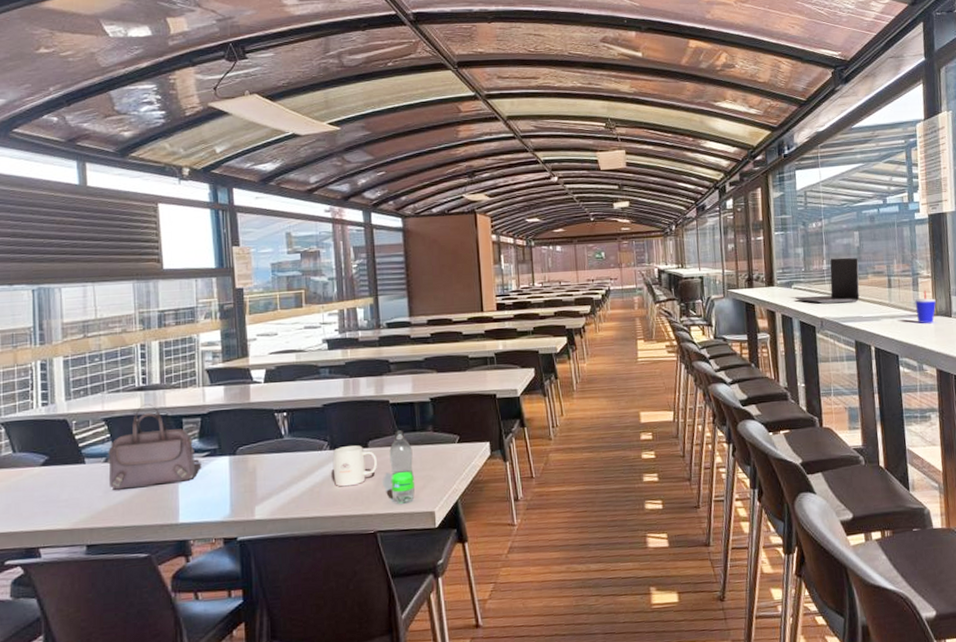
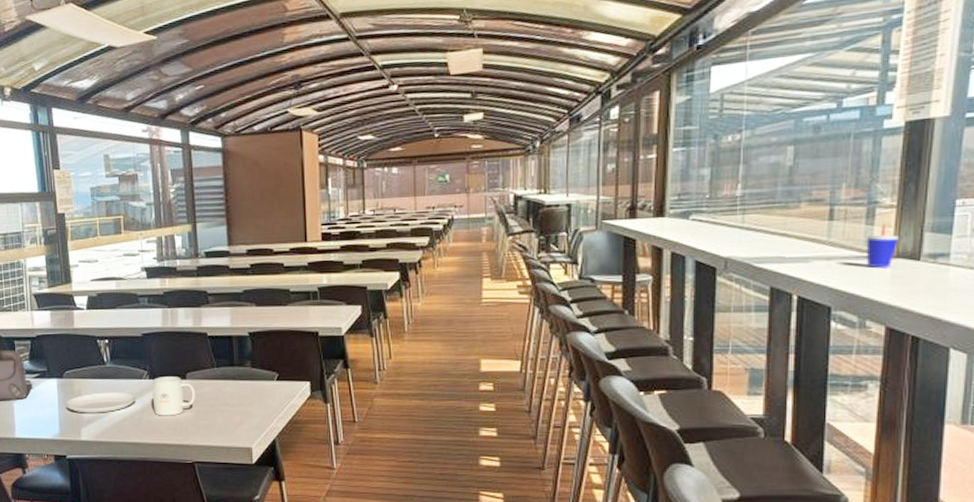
plate: none [237,465,316,491] -> present [65,392,136,413]
bottle: present [389,430,416,504] -> none [207,364,233,437]
laptop computer: present [795,257,860,304] -> none [692,180,788,241]

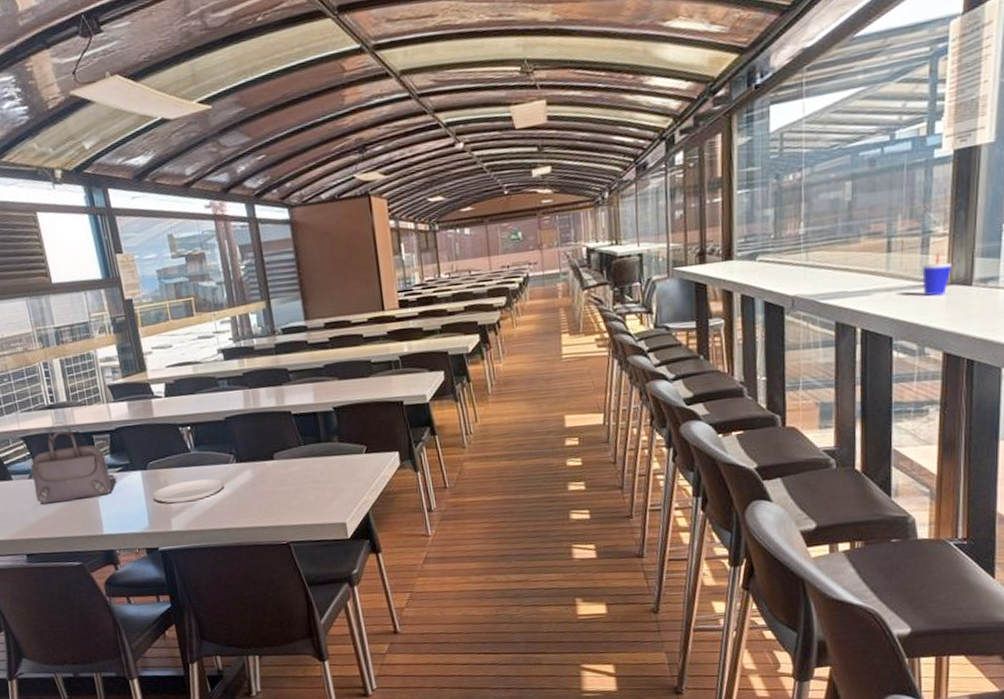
mug: present [152,376,196,416] -> none [239,458,286,499]

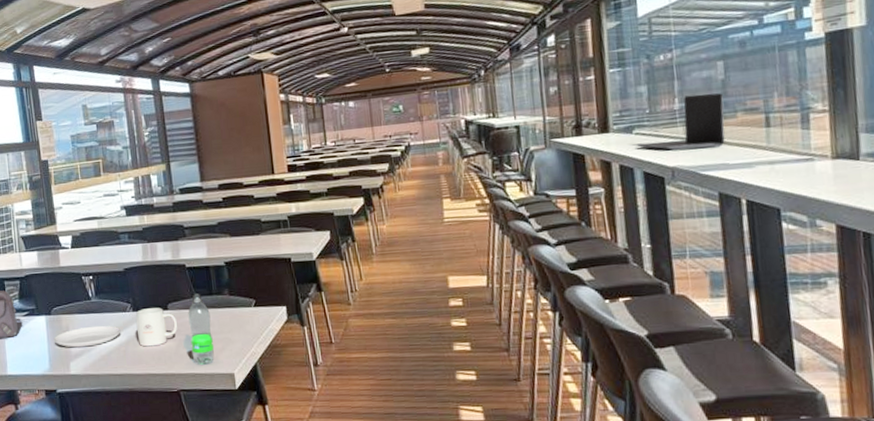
mug: none [239,458,286,499] -> present [135,307,178,347]
bottle: none [295,441,325,516] -> present [188,293,215,365]
laptop computer: none [760,216,848,279] -> present [637,93,725,151]
beverage cup: present [922,253,952,296] -> none [804,128,836,169]

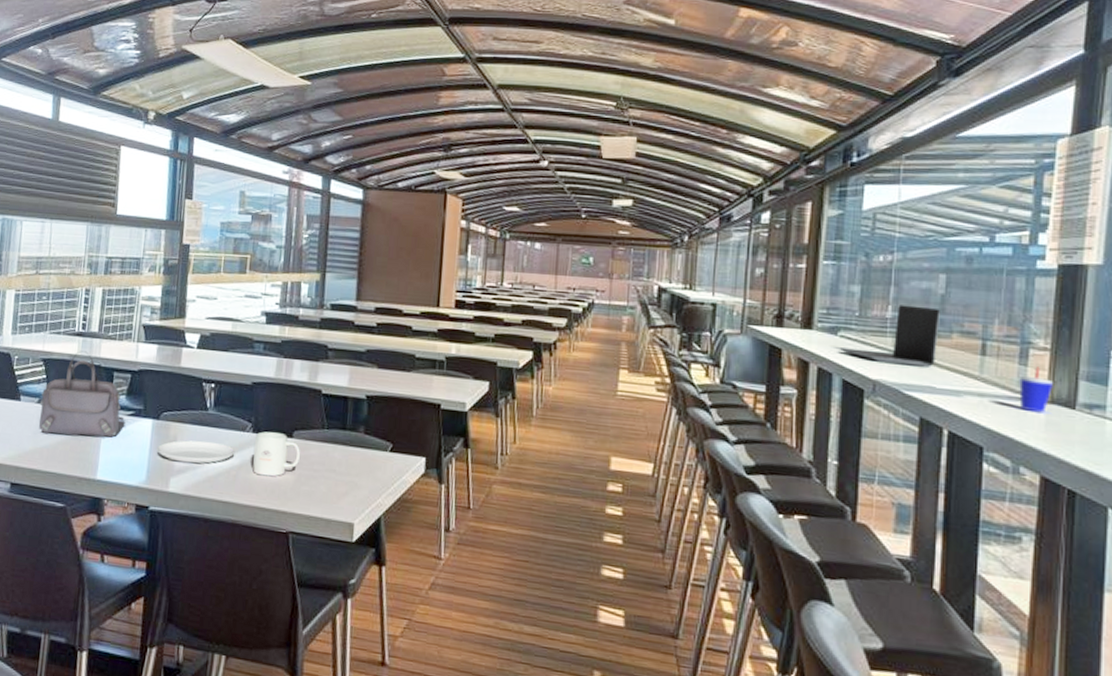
bottle: present [188,293,215,365] -> none [310,425,339,508]
beverage cup: none [804,128,836,169] -> present [1019,367,1053,413]

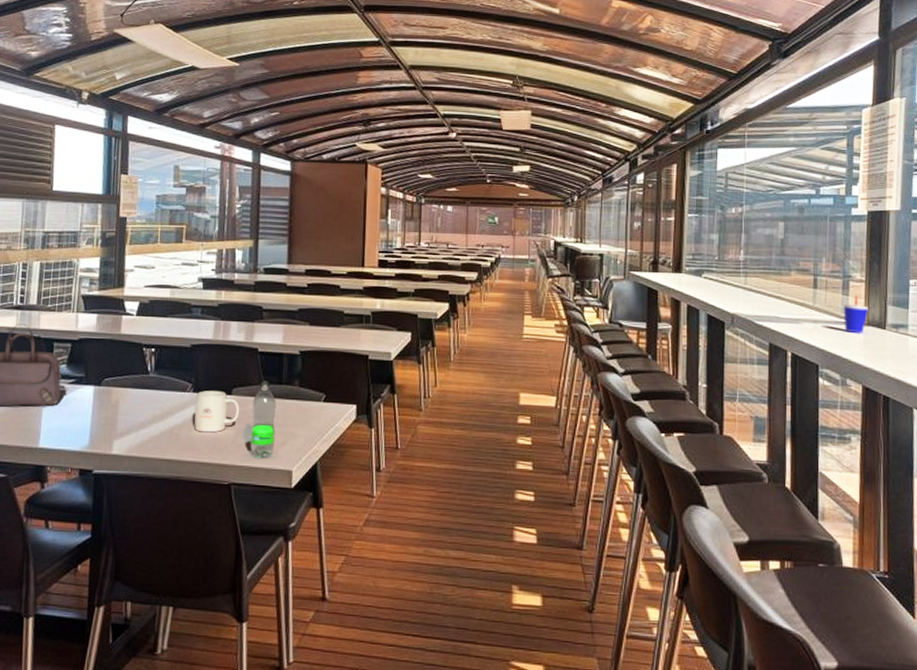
plate: present [156,440,236,464] -> none [99,403,177,426]
bottle: none [310,425,339,508] -> present [250,381,276,458]
laptop computer: present [840,305,940,367] -> none [705,249,781,300]

